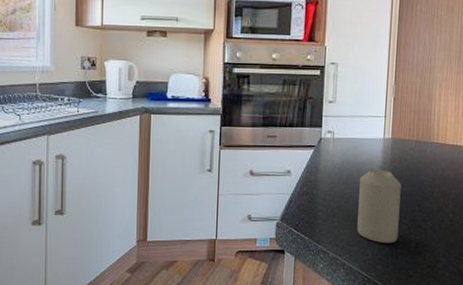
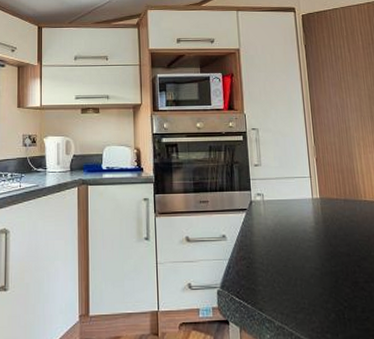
candle: present [357,169,401,243] -> none [295,230,343,309]

